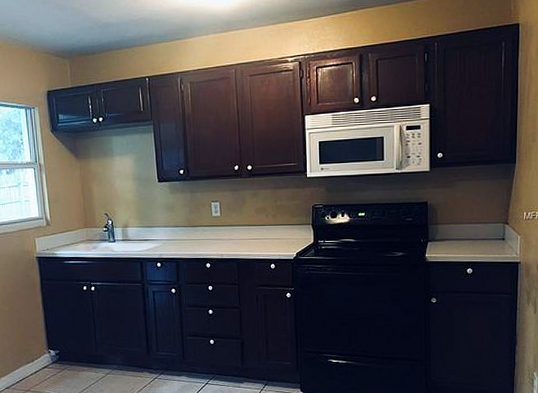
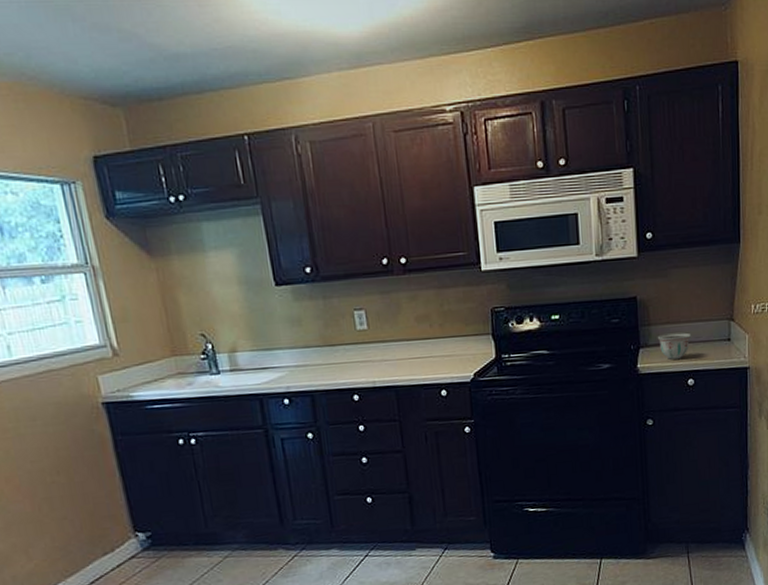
bowl: none [443,231,471,252] -> present [657,332,691,359]

